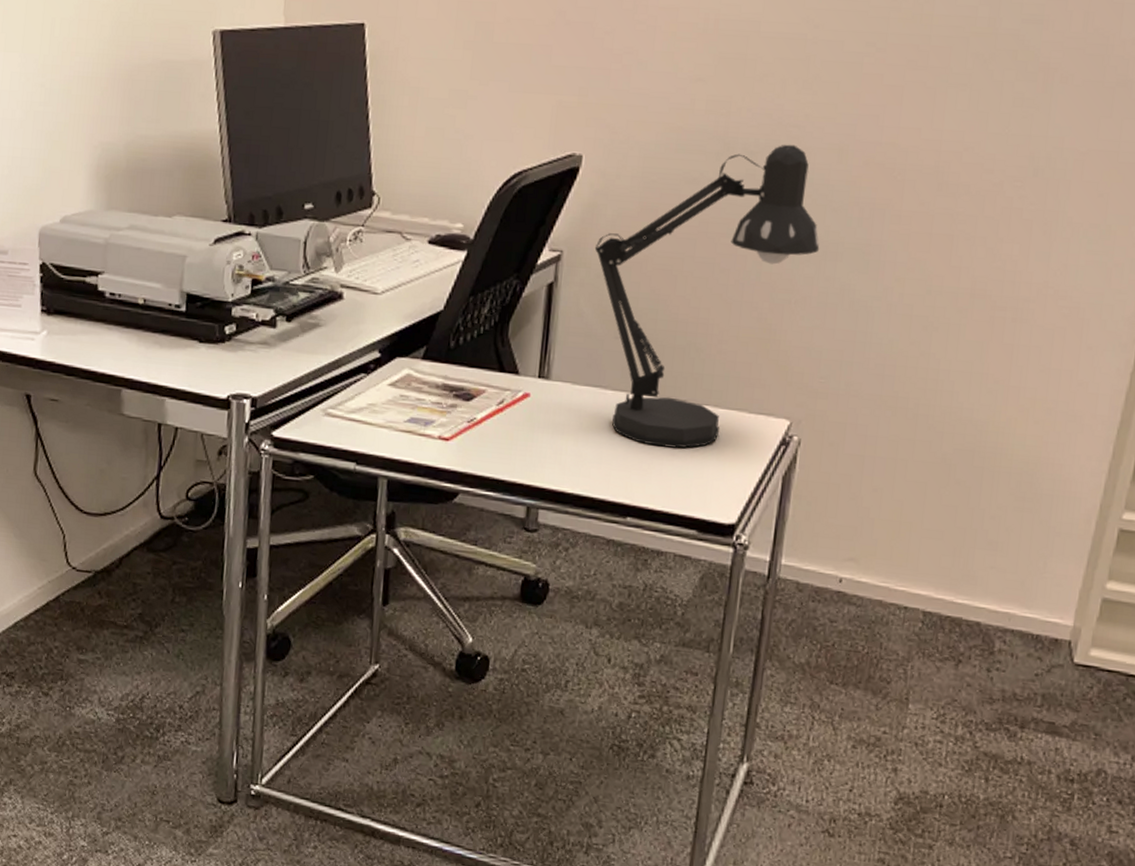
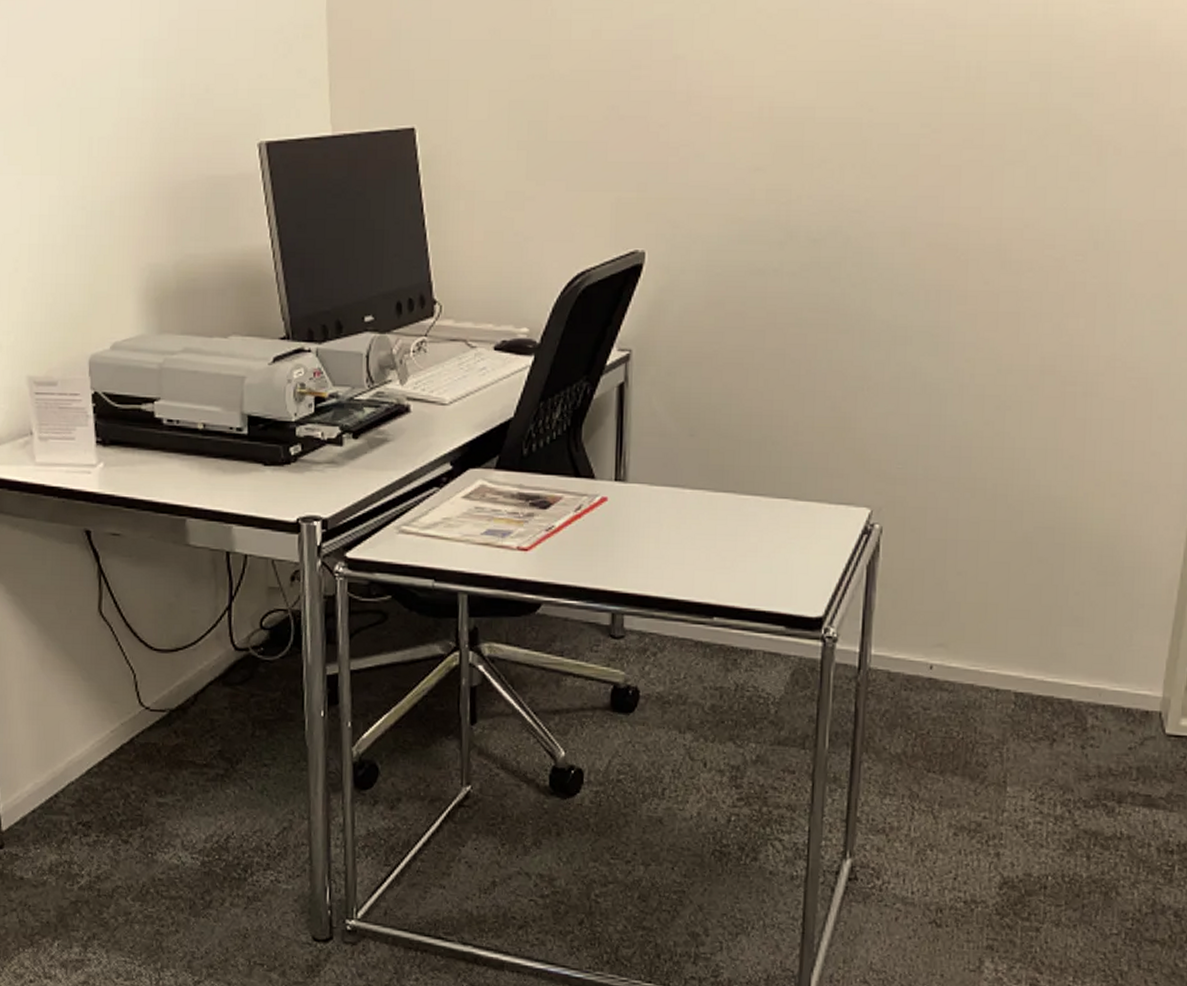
desk lamp: present [594,144,820,448] -> none [663,230,889,544]

